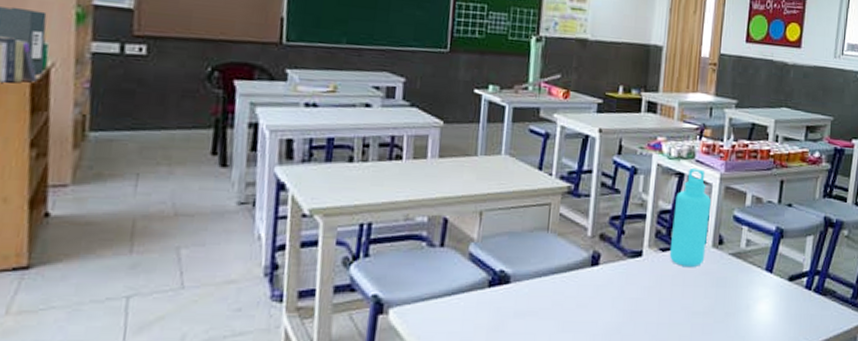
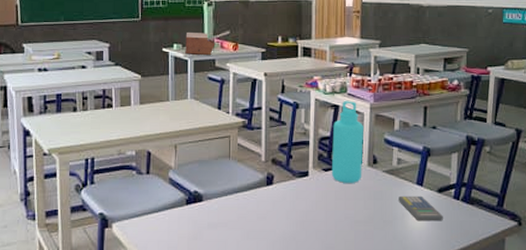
sewing box: none [503,72,542,103] -> present [185,33,216,56]
calculator: none [744,283,792,313] -> present [399,195,443,220]

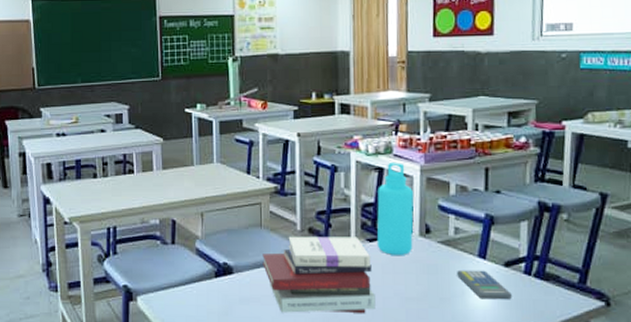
sewing box: present [185,33,216,56] -> none [209,91,242,116]
books: none [230,166,329,236] -> present [262,236,376,313]

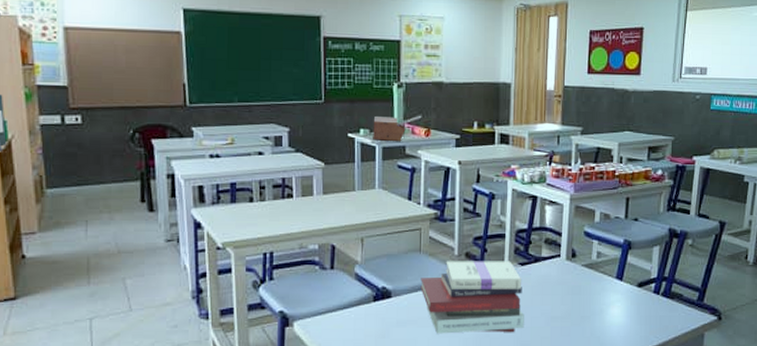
sewing box: none [209,91,242,116] -> present [373,117,406,142]
water bottle: present [376,163,414,255] -> none [528,191,564,278]
calculator: present [457,270,512,299] -> none [597,290,642,316]

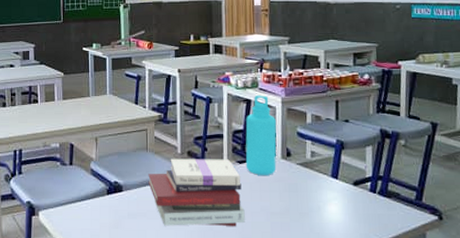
sewing box: present [373,117,406,142] -> none [104,33,132,54]
water bottle: none [528,191,564,278] -> present [245,95,277,175]

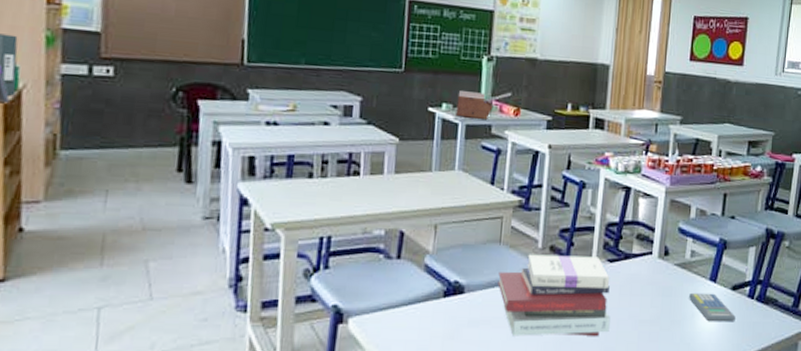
sewing box: none [104,33,132,54] -> present [456,91,494,120]
water bottle: present [245,95,277,175] -> none [617,182,658,277]
calculator: none [314,188,360,213] -> present [689,292,736,321]

